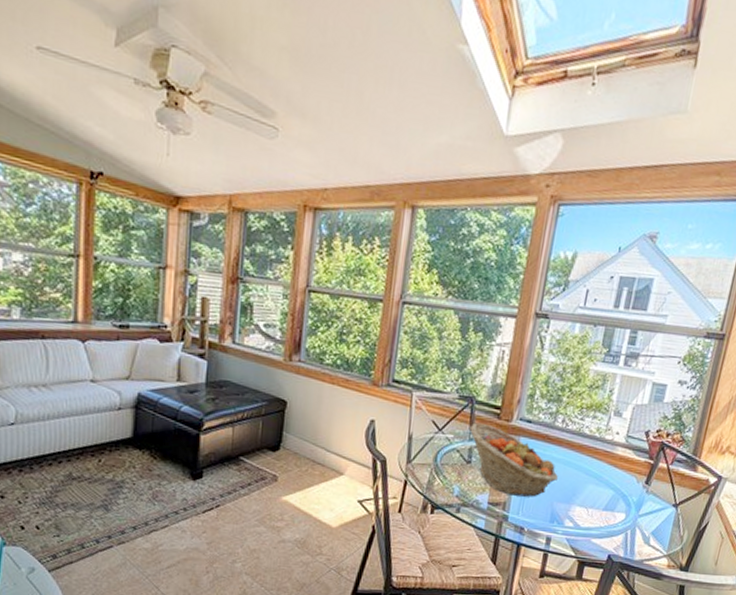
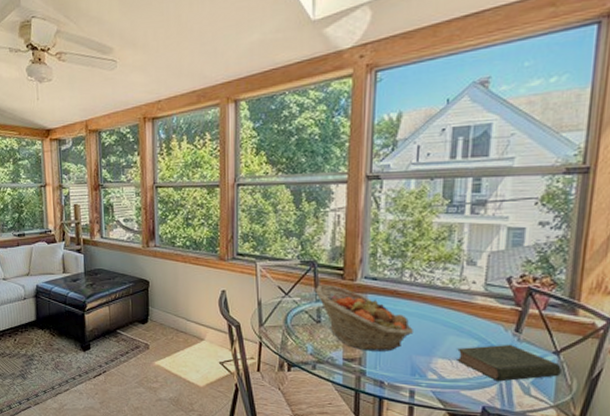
book: none [592,495,678,531] -> present [457,344,562,382]

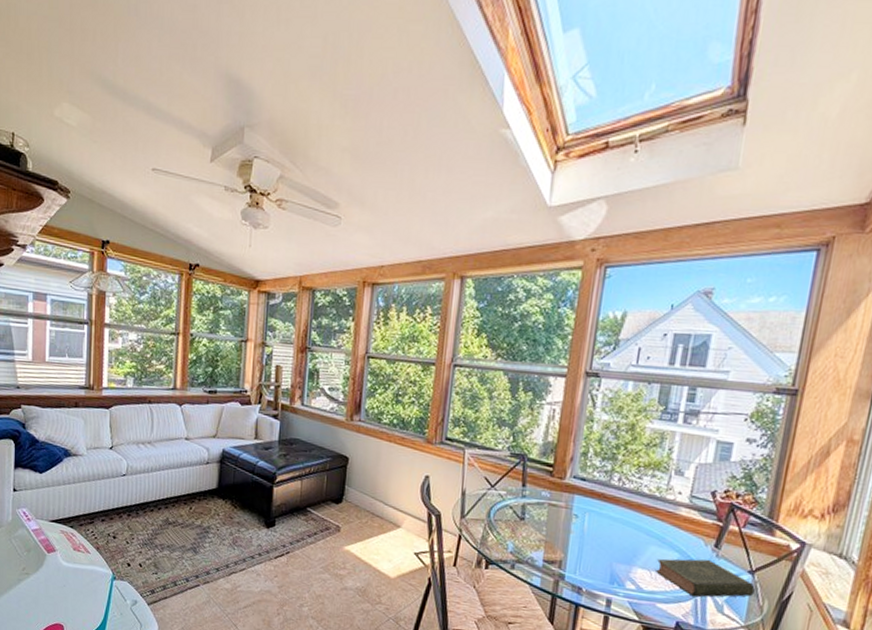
fruit basket: present [315,284,413,352] -> none [522,479,616,557]

